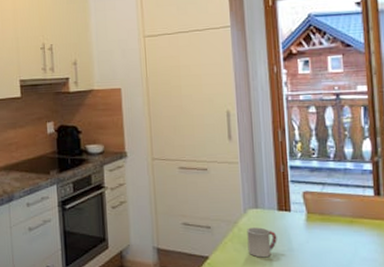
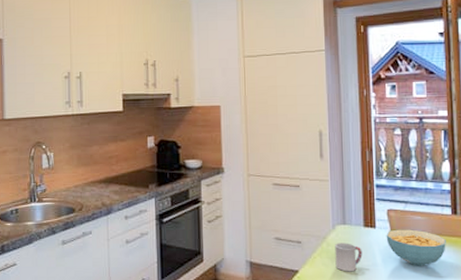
cereal bowl: none [302,212,369,251] -> present [386,229,446,266]

